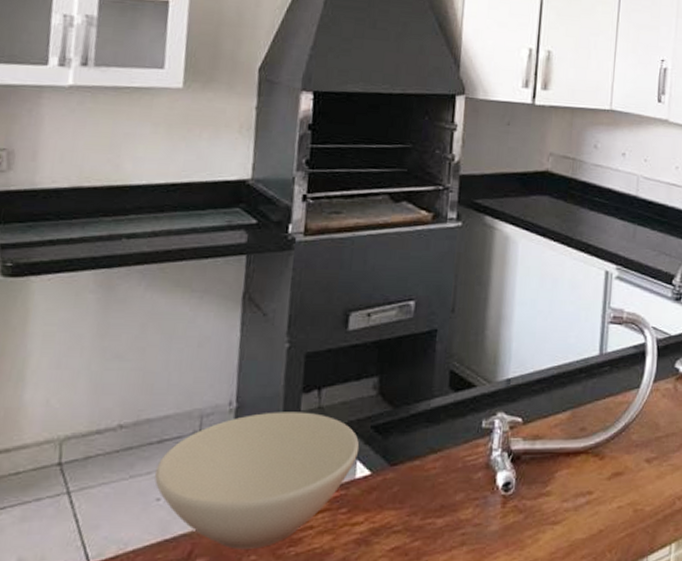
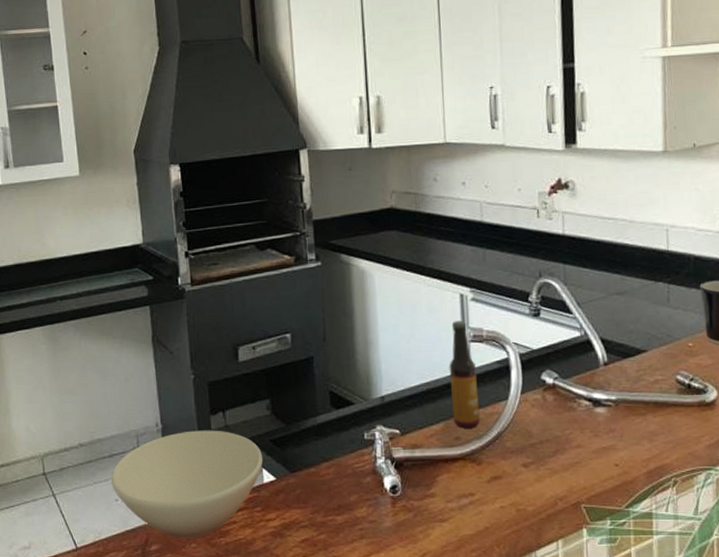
beer bottle: none [581,300,612,419] -> present [449,321,480,429]

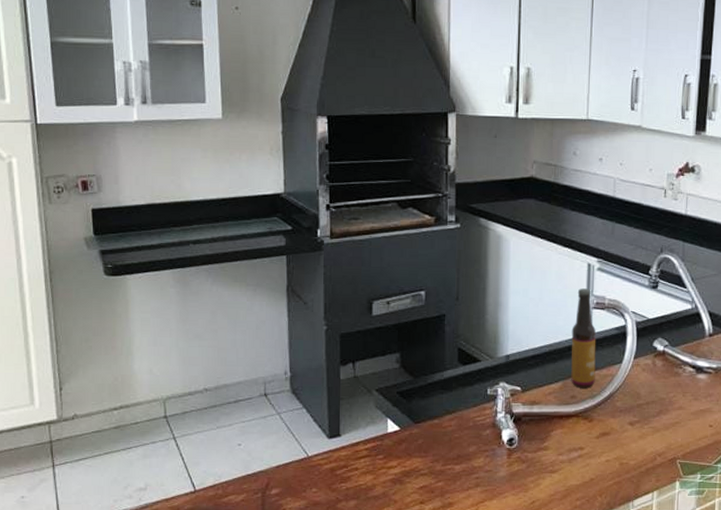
bowl: present [111,430,263,539] -> none [235,380,389,483]

